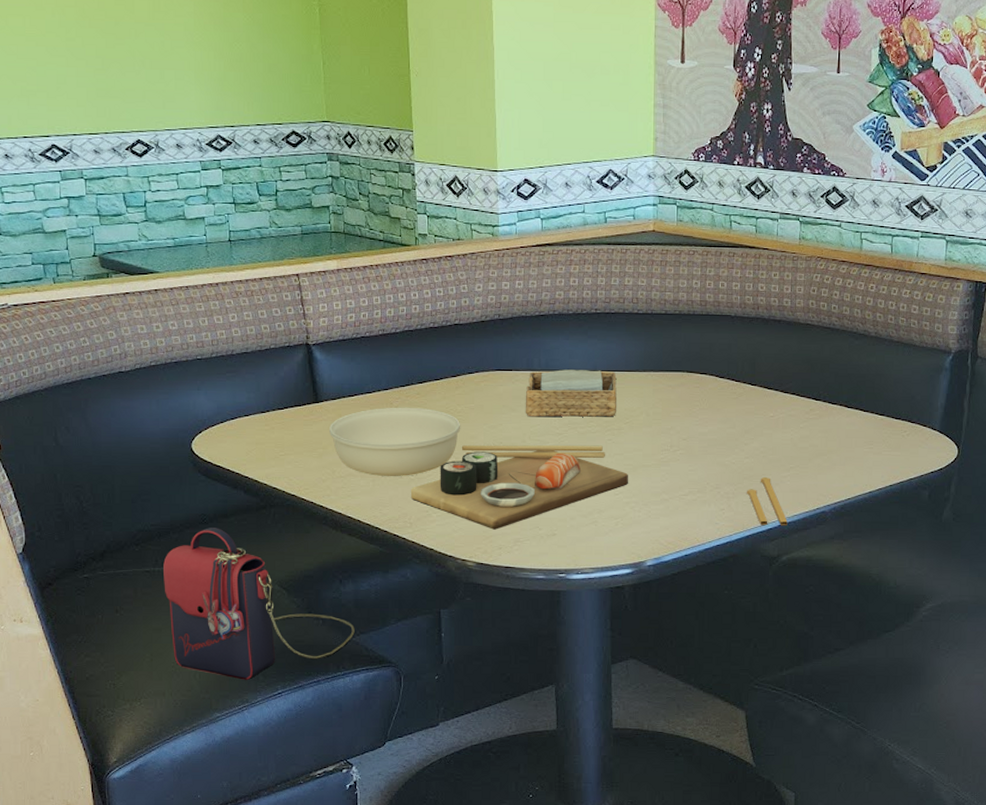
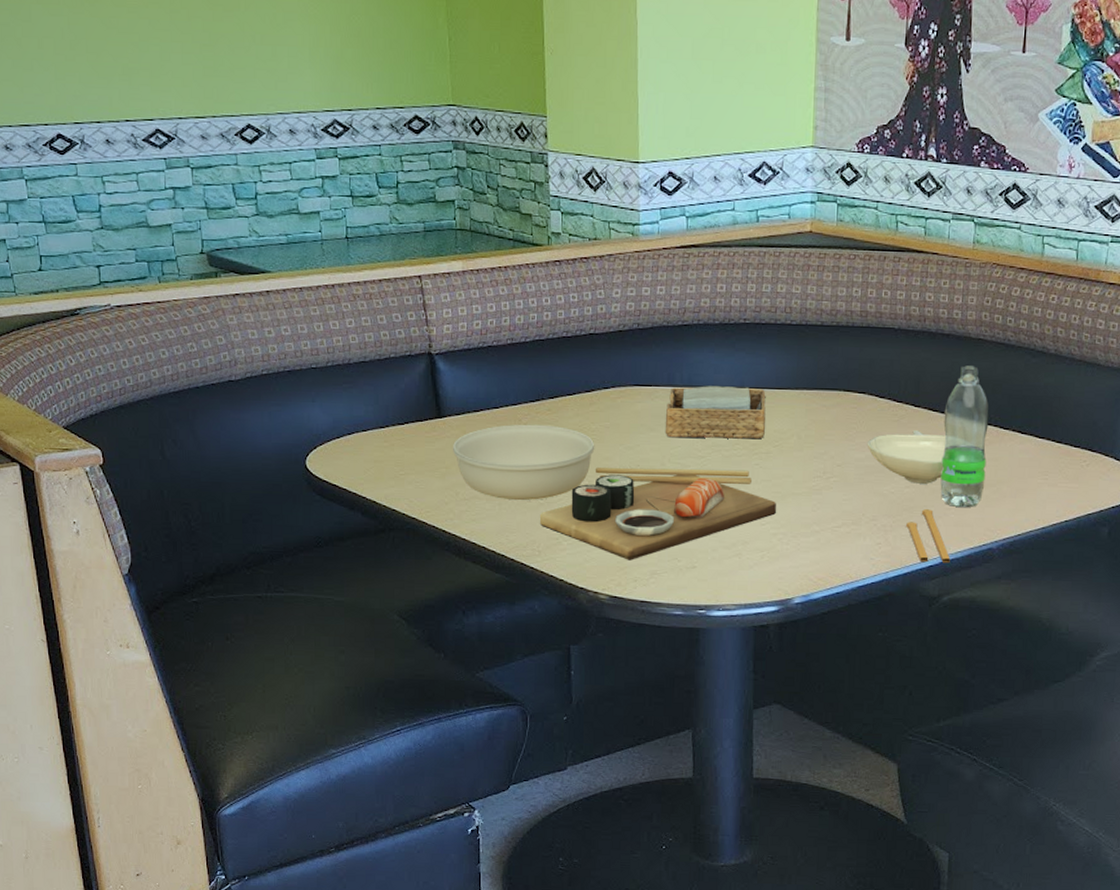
handbag: present [163,528,355,680] -> none [276,551,478,715]
dish: none [709,407,781,456] -> present [867,430,947,485]
bottle: none [776,348,819,476] -> present [940,365,990,508]

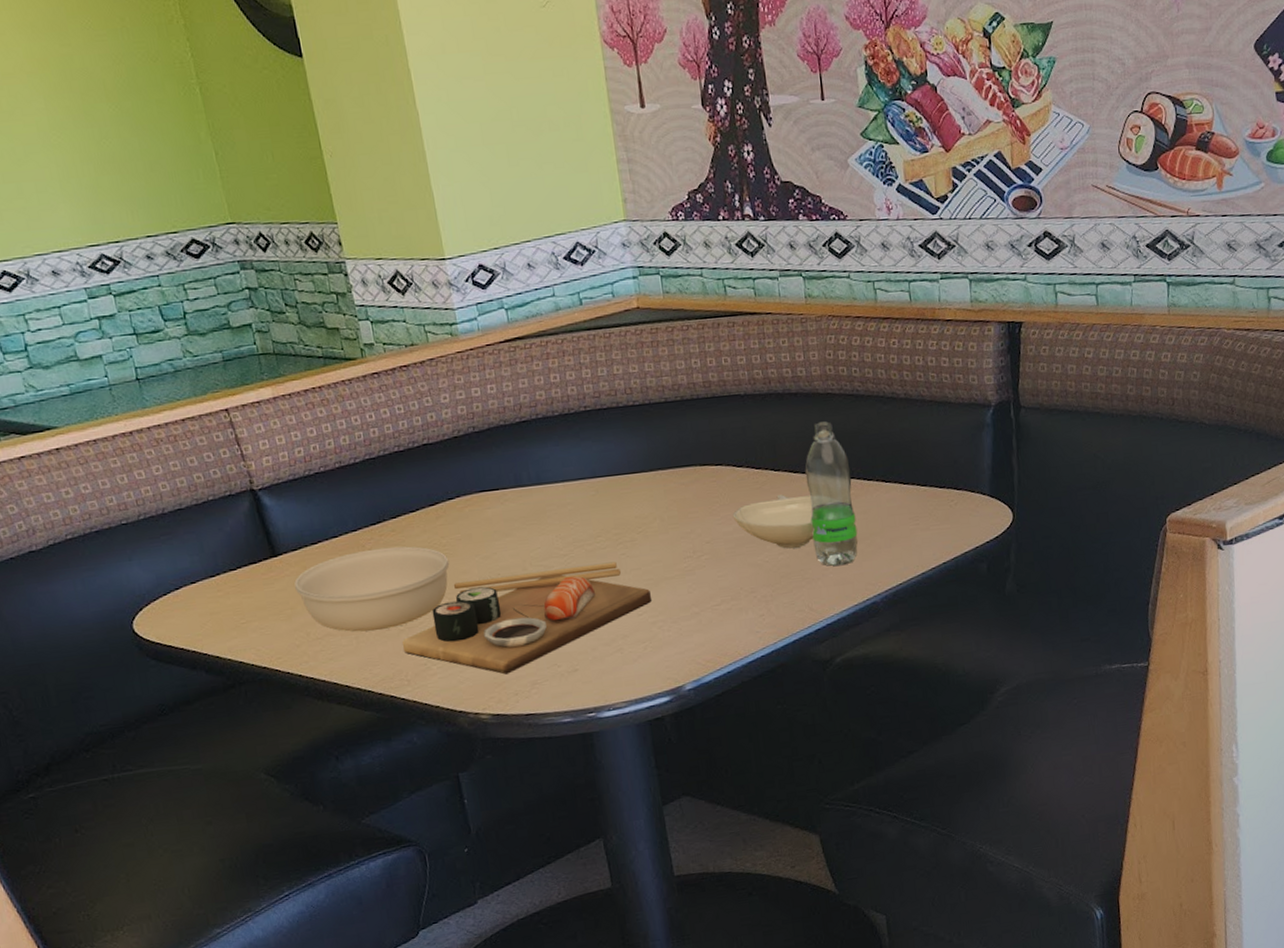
napkin holder: present [665,386,766,439] -> none [518,476,626,540]
chopsticks: present [906,508,950,563] -> none [786,572,837,626]

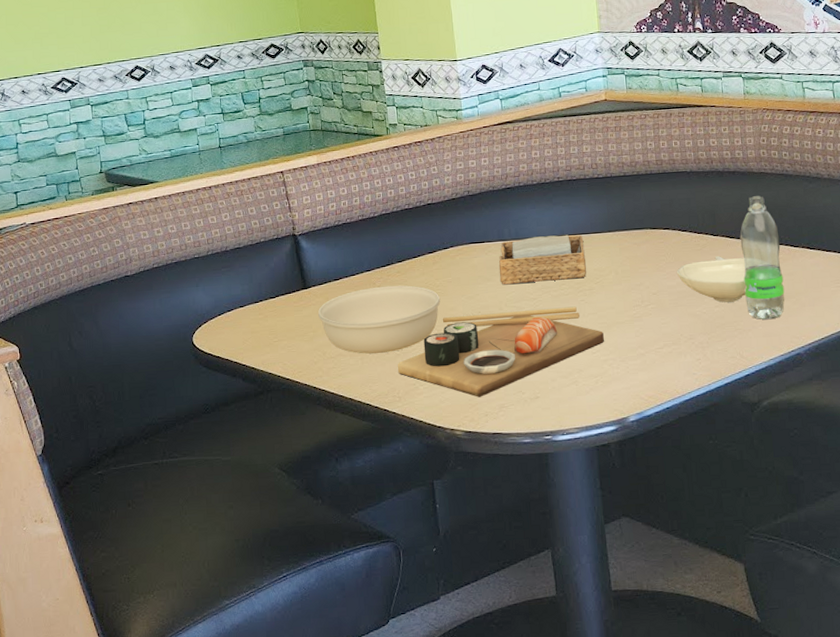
napkin holder: none [518,476,626,540] -> present [499,234,586,285]

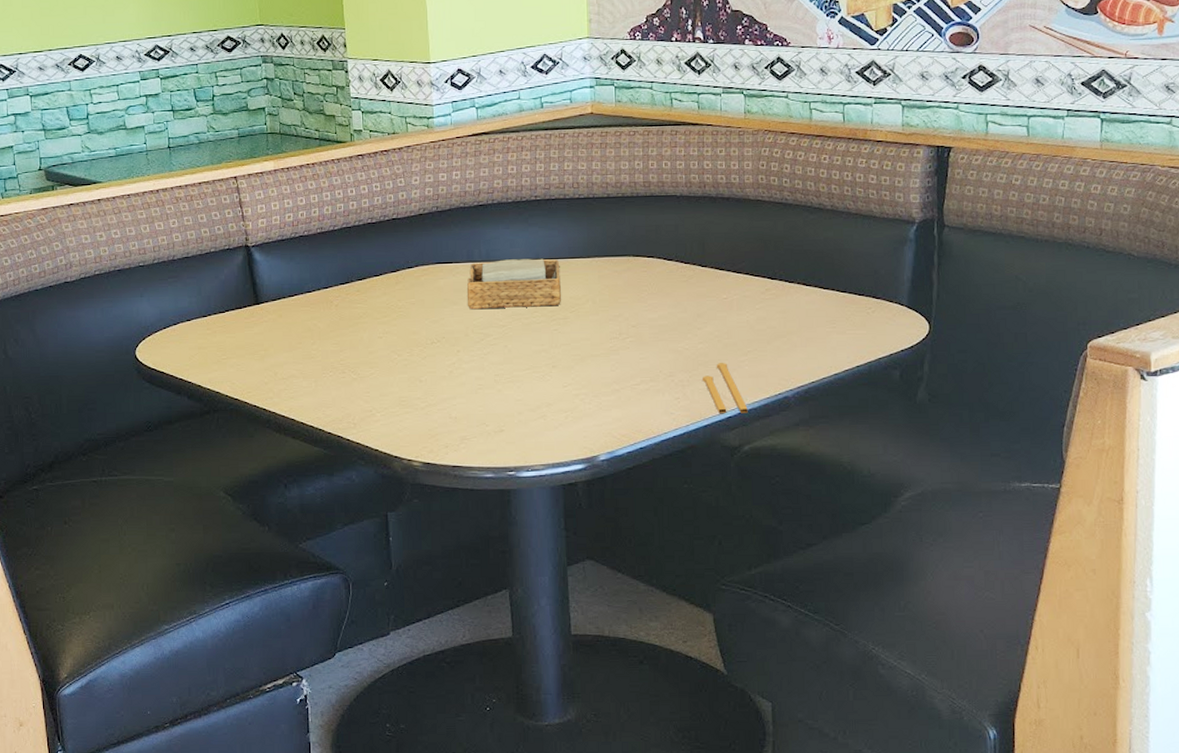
soup bowl: present [318,285,441,354] -> none [270,305,403,377]
sushi: present [397,306,604,397] -> none [353,336,577,428]
dish: present [676,256,747,303] -> none [659,289,735,340]
chopsticks: none [721,323,765,372] -> present [703,362,748,414]
bottle: present [740,196,785,320] -> none [730,225,775,360]

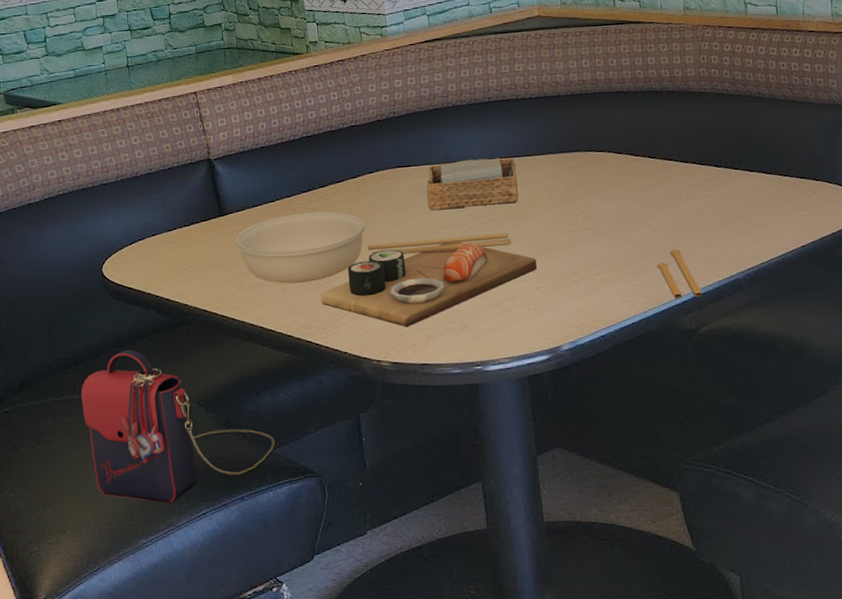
handbag: none [110,435,301,590] -> present [81,350,275,503]
soup bowl: none [270,305,403,377] -> present [236,211,366,284]
sushi: none [353,336,577,428] -> present [320,232,537,327]

